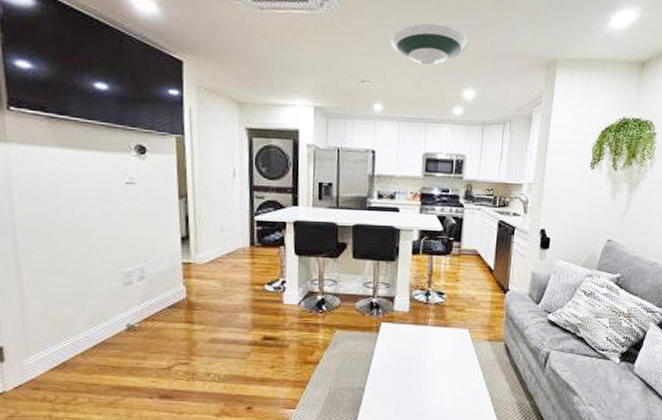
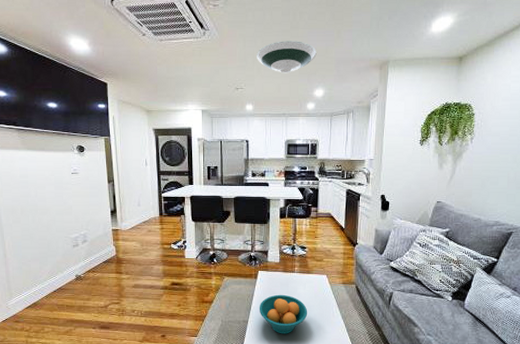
fruit bowl: none [379,353,443,405] -> present [259,294,308,334]

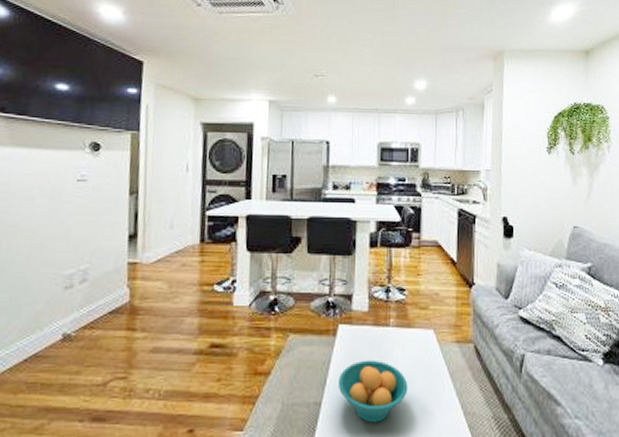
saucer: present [257,41,317,73] -> none [343,21,417,60]

